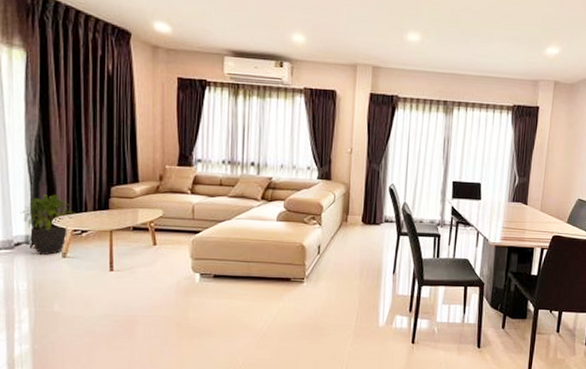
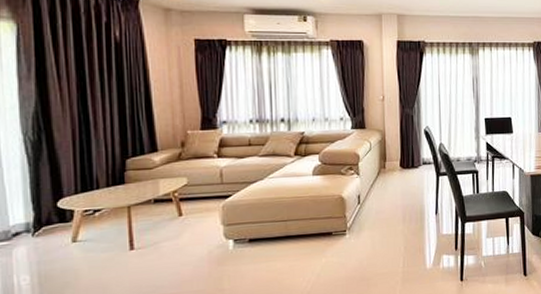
potted plant: present [20,194,76,256] -> none [18,173,86,243]

